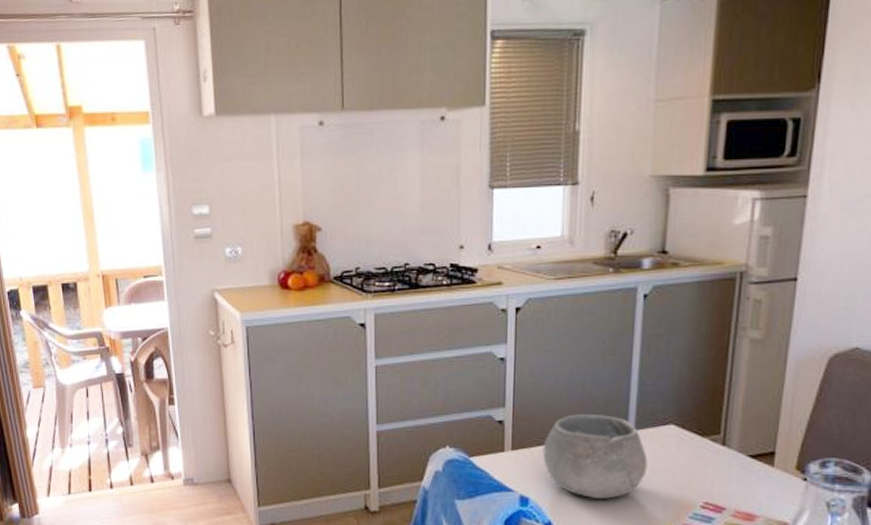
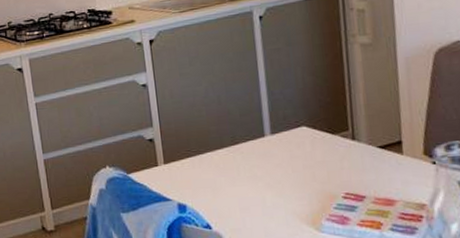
bowl: present [543,414,648,499] -> none [191,124,289,200]

